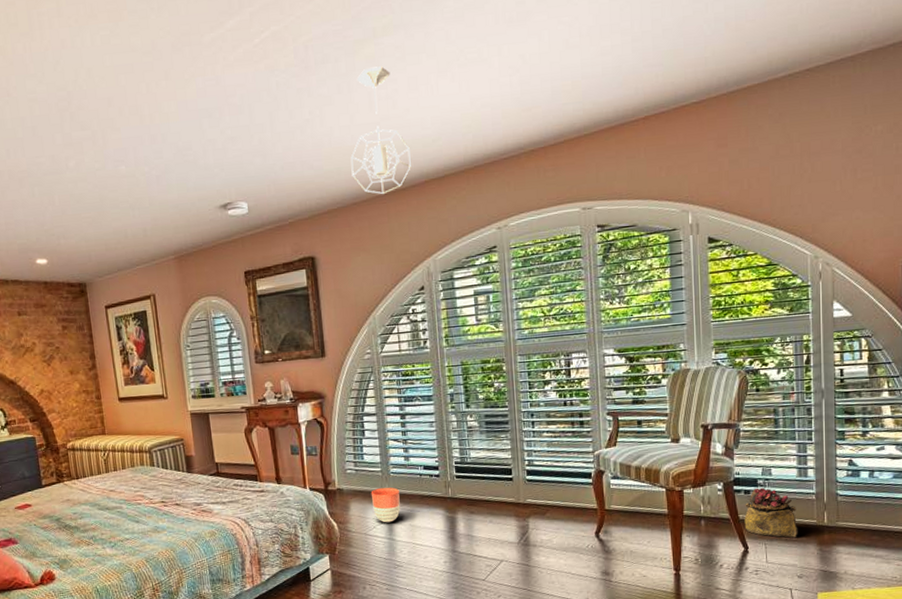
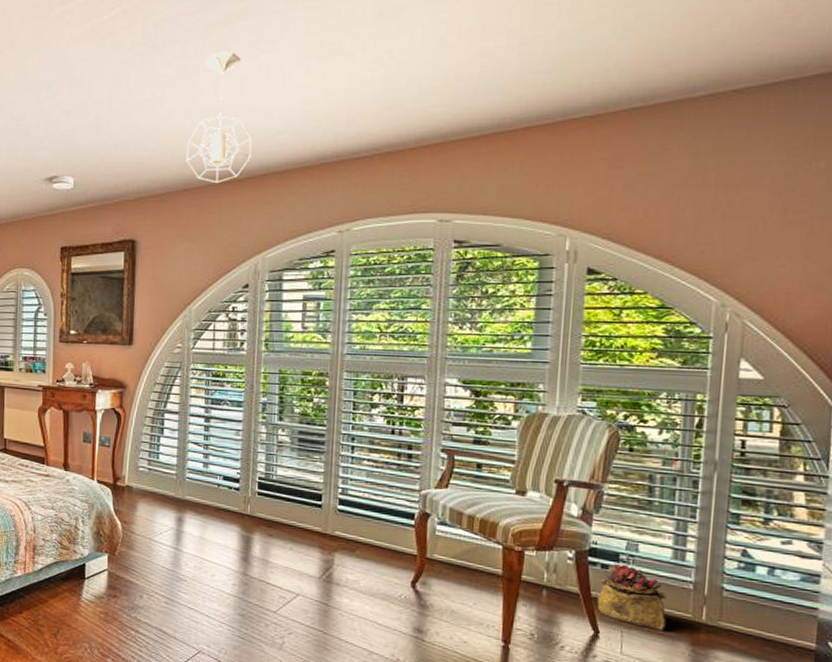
planter: present [370,487,401,523] -> none [161,492,193,531]

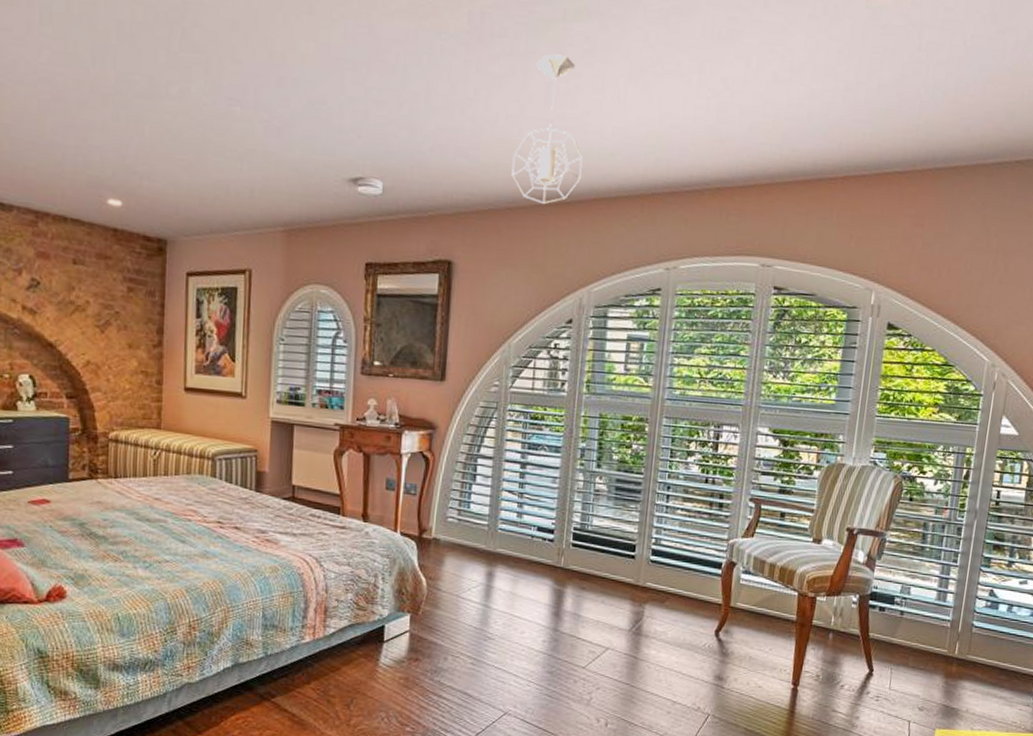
potted plant: present [597,563,667,632] -> none [873,606,929,667]

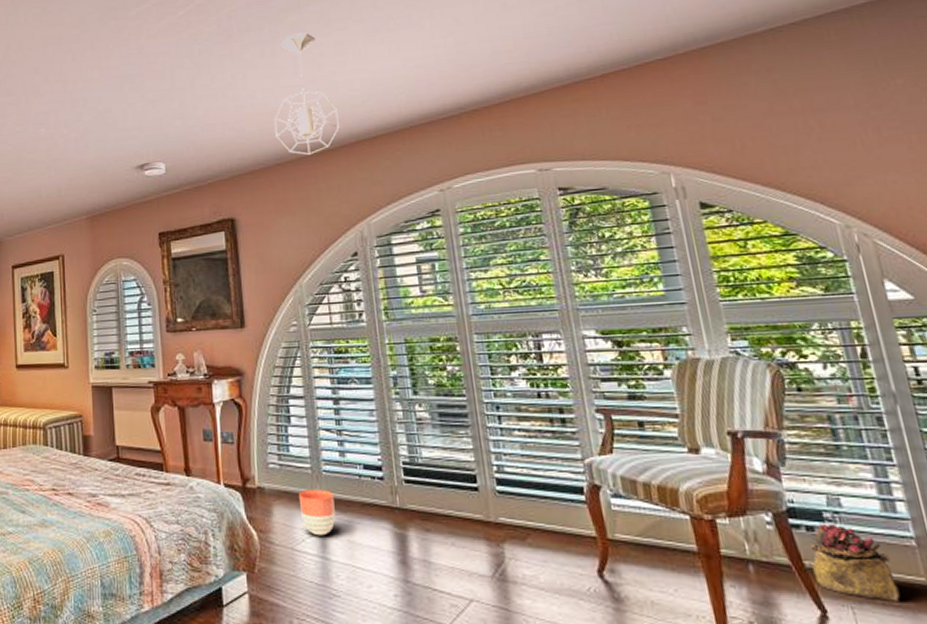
planter: none [471,544,505,587] -> present [298,489,336,536]
potted plant: none [873,606,929,667] -> present [810,523,901,603]

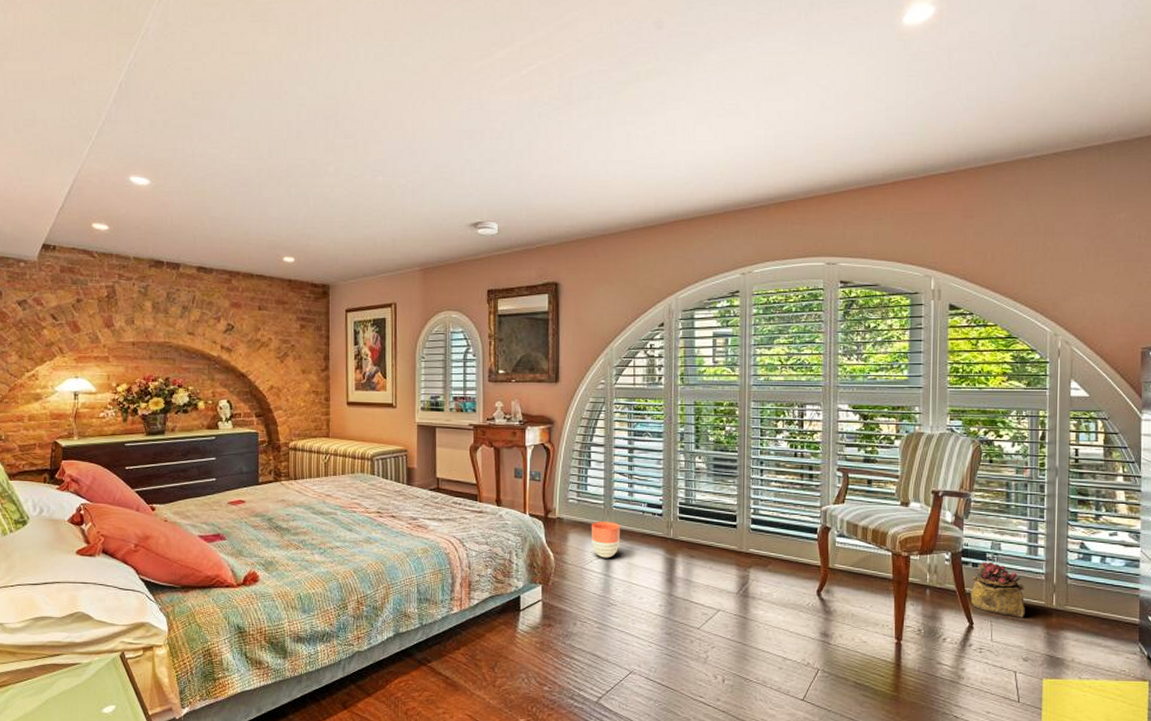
pendant light: present [274,32,340,156] -> none [603,108,662,230]

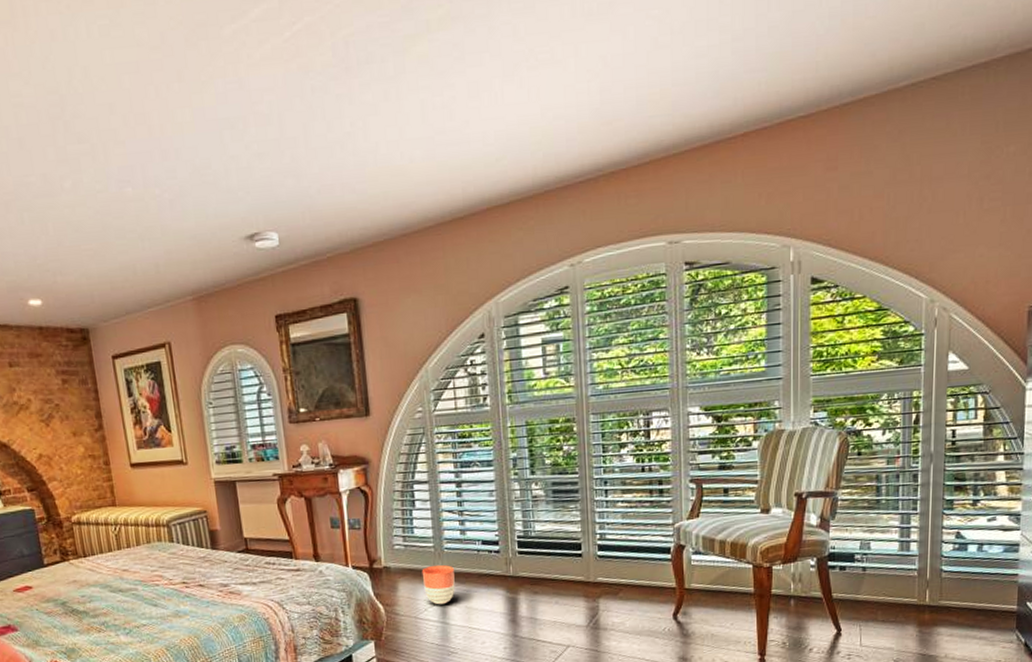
potted plant: present [970,561,1026,619] -> none [838,563,897,619]

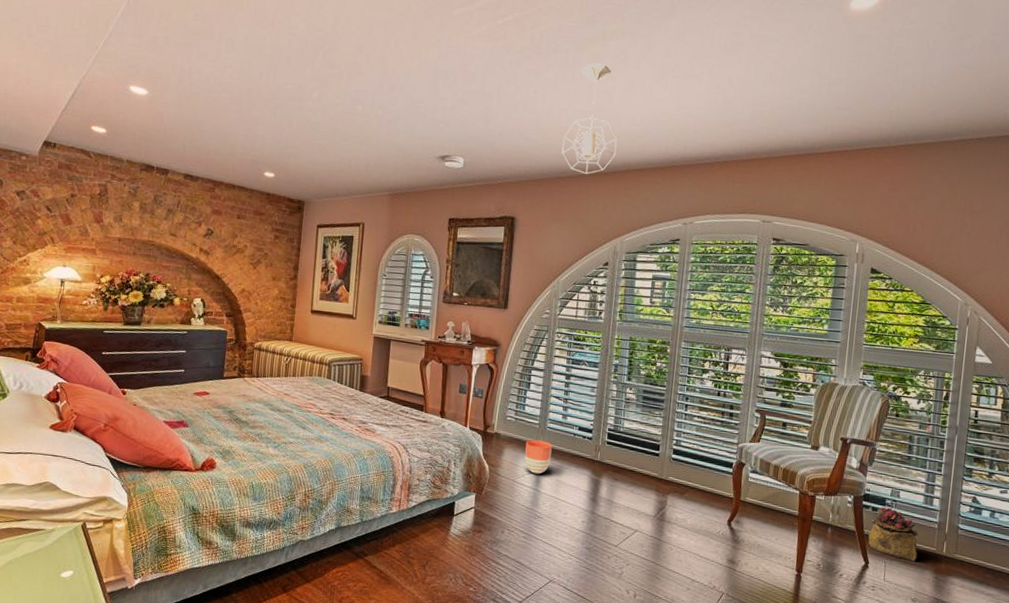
pendant light: none [399,68,471,225] -> present [561,63,617,175]
potted plant: none [838,563,897,619] -> present [868,507,919,562]

